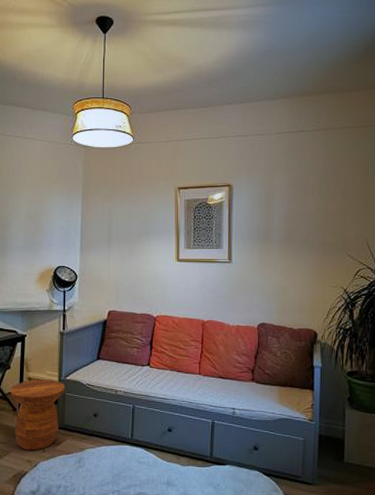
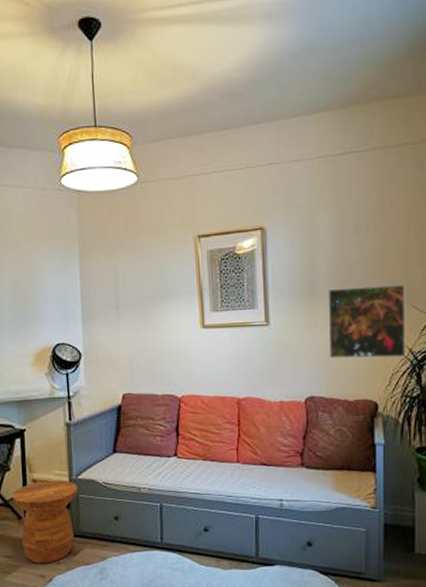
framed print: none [279,236,343,295] -> present [327,285,406,359]

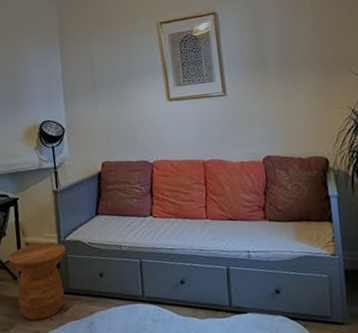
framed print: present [327,285,406,359] -> none [275,54,349,121]

